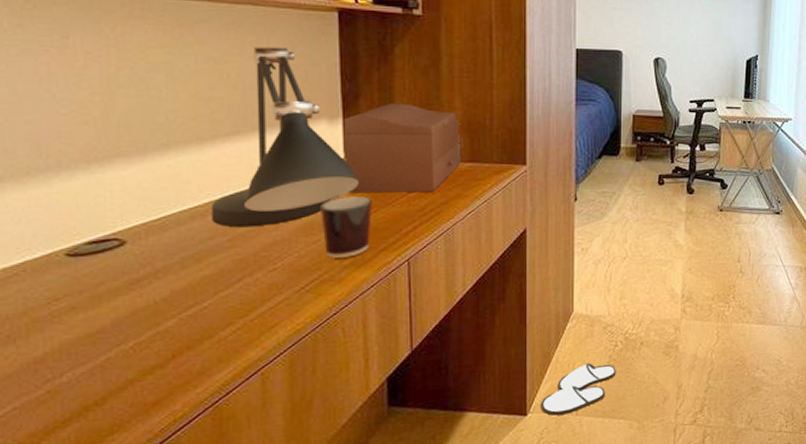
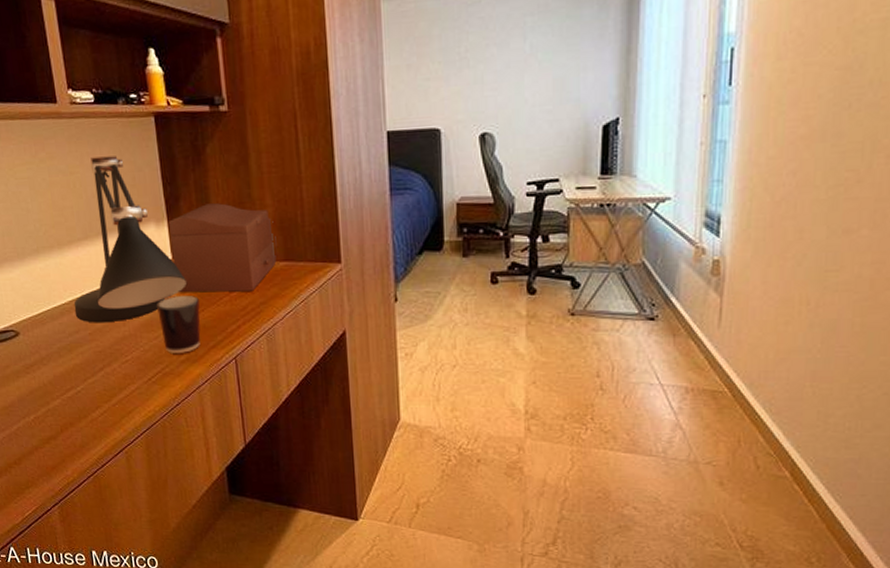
slippers: present [540,363,616,416] -> none [371,475,451,525]

